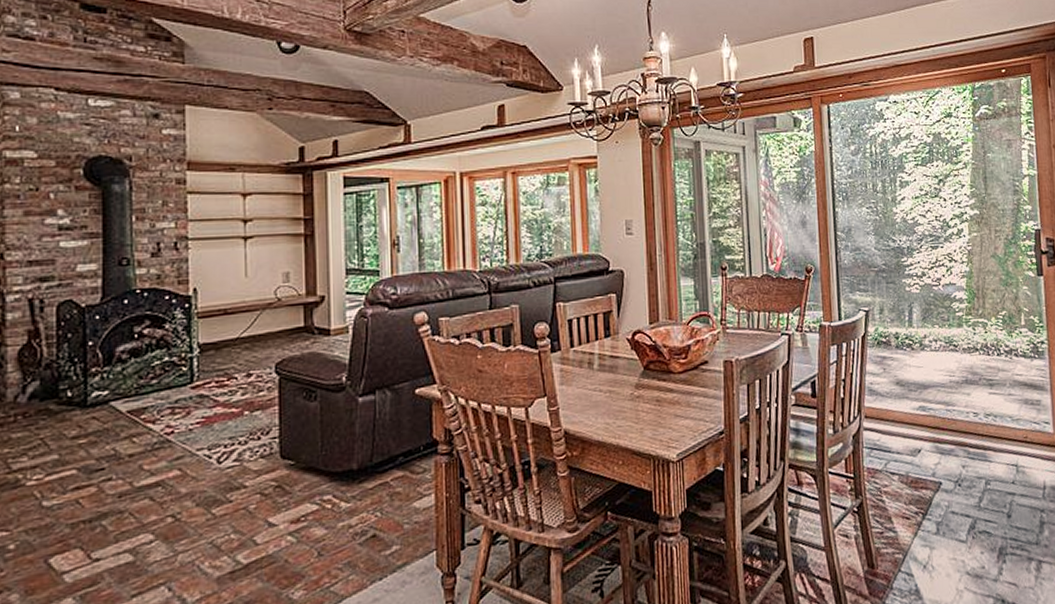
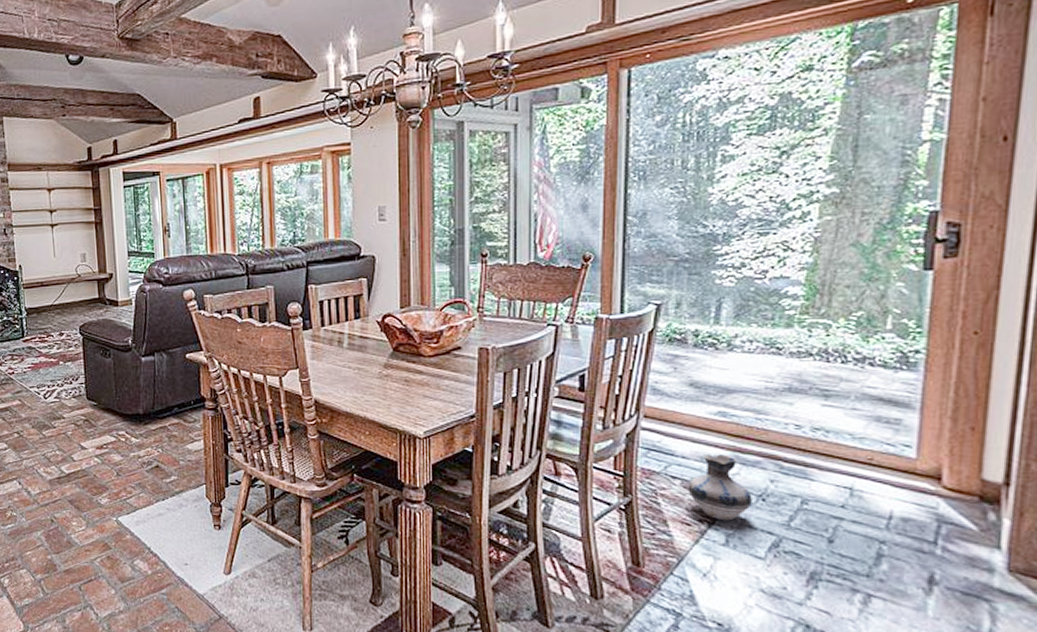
ceramic jug: none [904,446,952,510] -> present [688,454,752,521]

